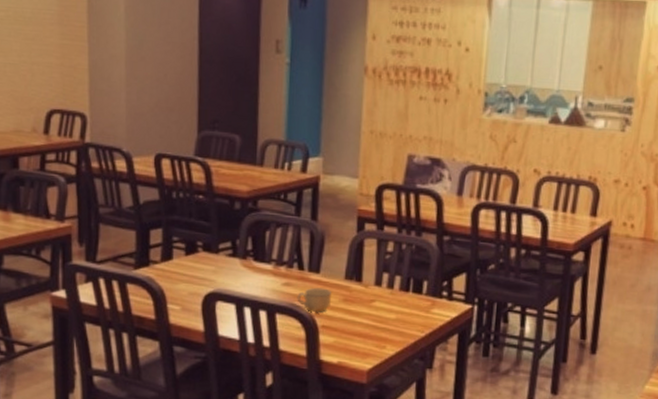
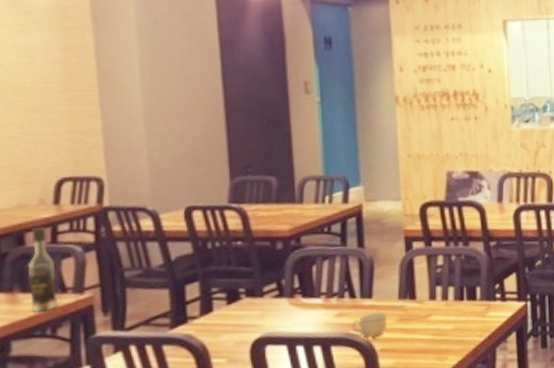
bottle: none [19,154,43,233] -> present [27,227,58,312]

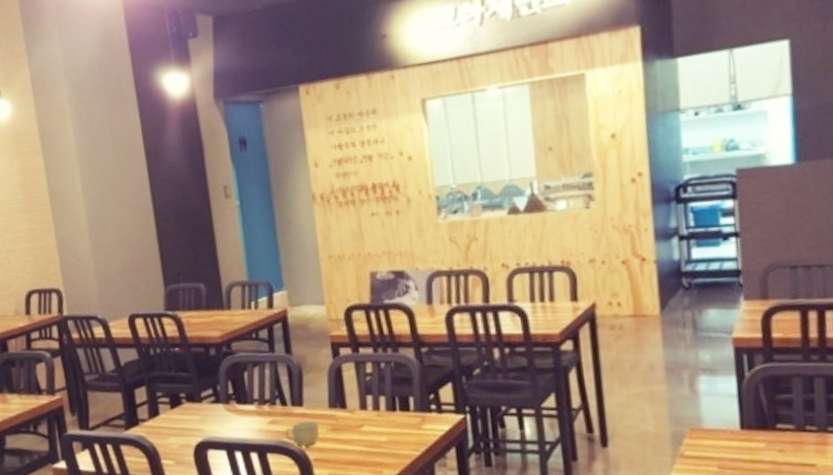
bottle: present [27,227,58,312] -> none [11,335,36,411]

